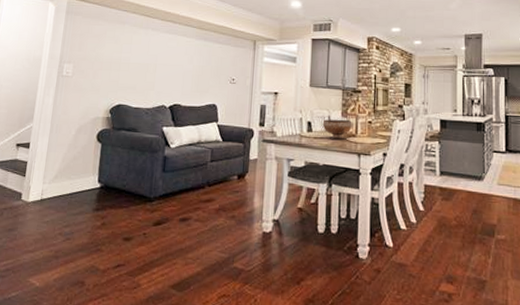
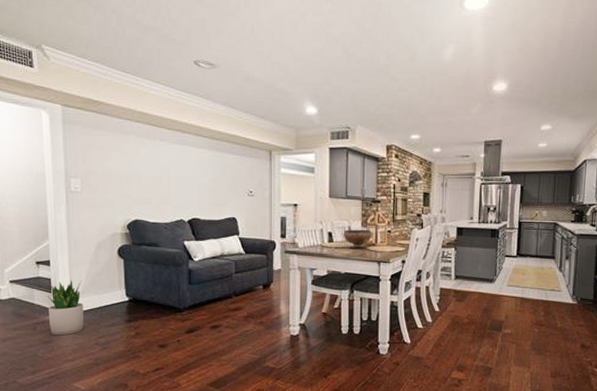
planter: none [16,163,58,223] -> present [47,279,84,336]

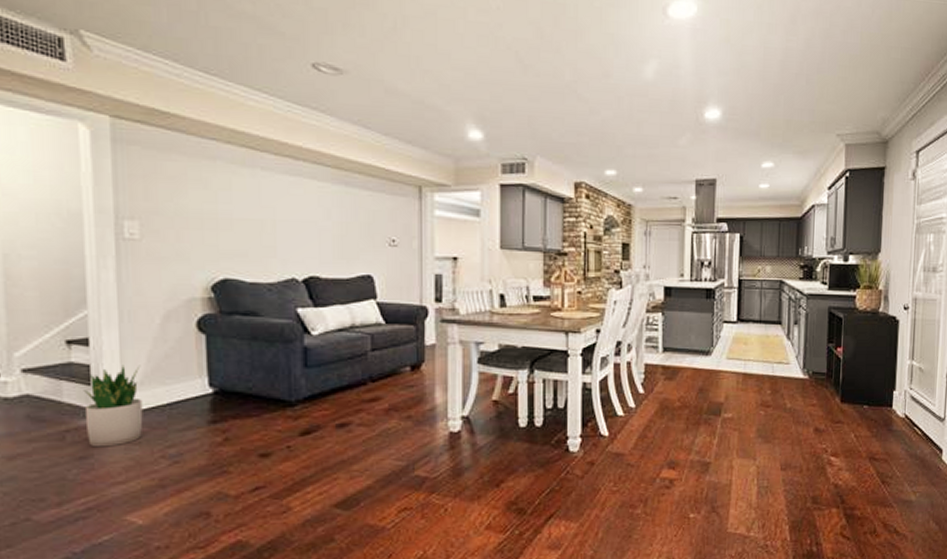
bowl: present [343,230,372,249] -> none [519,291,557,315]

